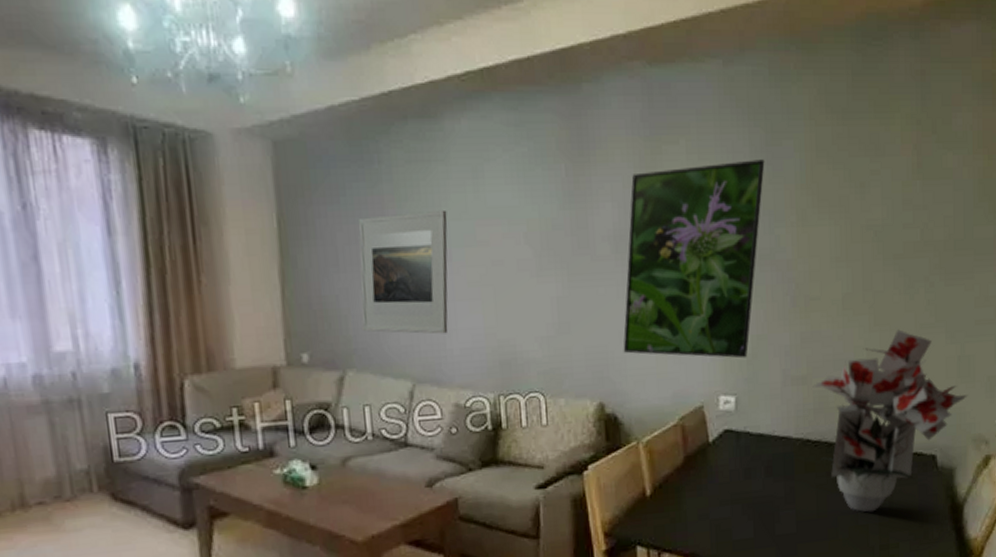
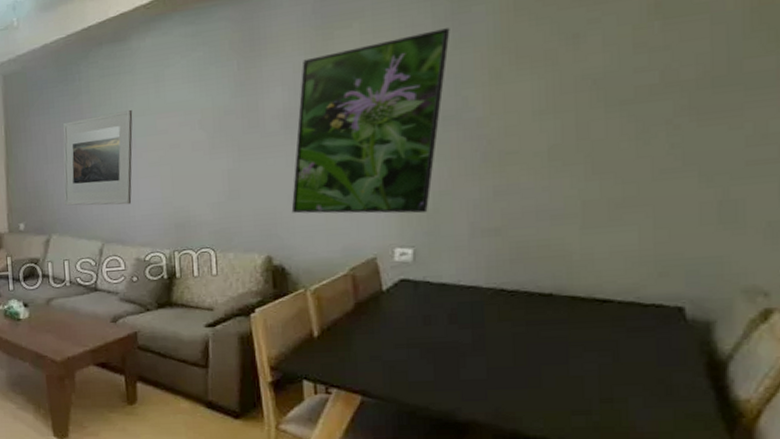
bouquet: present [813,329,968,513] -> none [508,176,735,364]

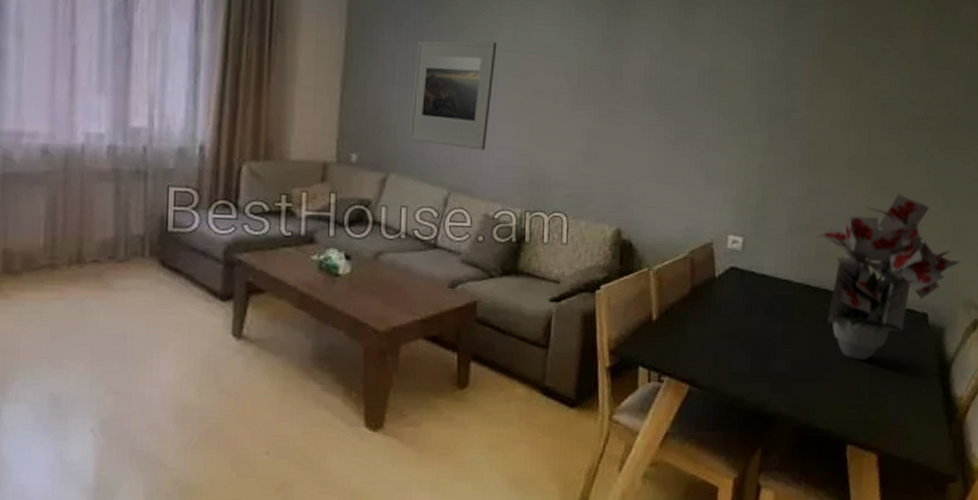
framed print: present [291,28,450,214] -> none [643,28,787,204]
bouquet: none [508,176,735,364] -> present [816,193,961,361]

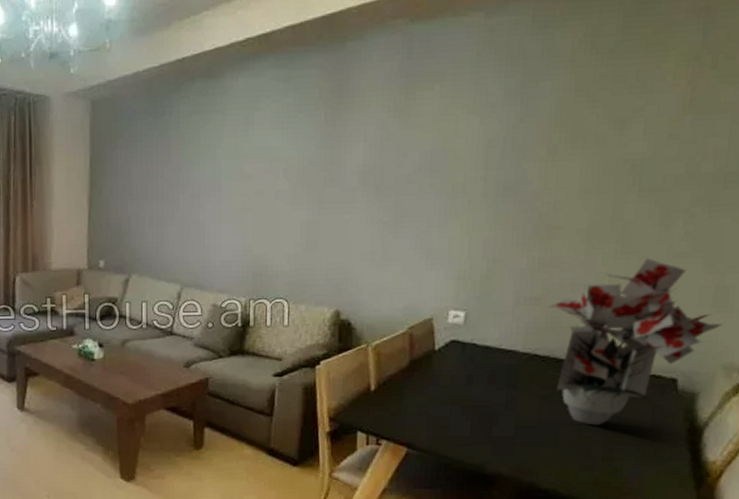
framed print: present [409,40,497,151] -> none [146,150,220,249]

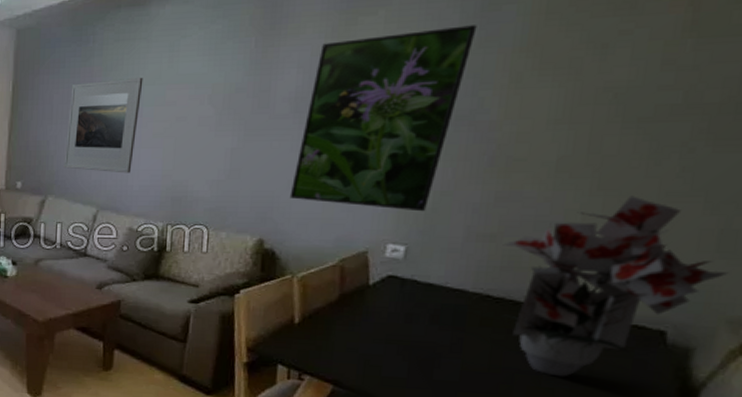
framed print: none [146,150,220,249] -> present [64,77,143,173]
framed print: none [362,101,519,279] -> present [289,25,477,212]

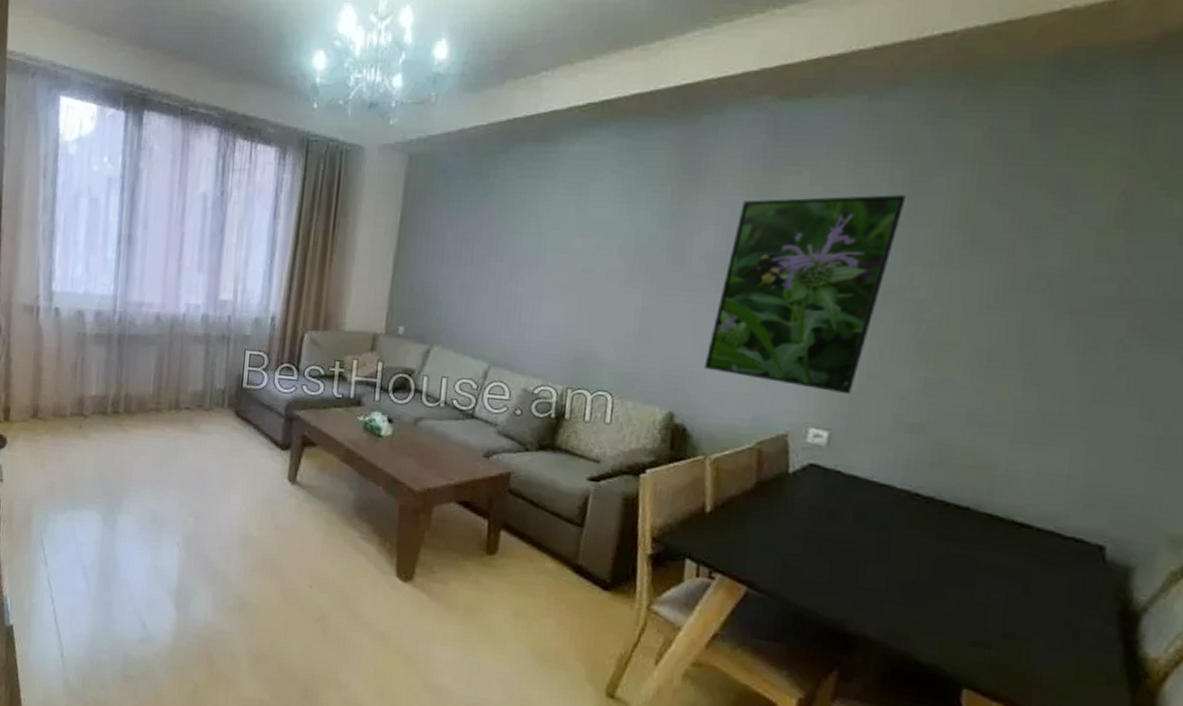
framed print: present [64,77,143,173] -> none [453,219,548,327]
bouquet: present [501,196,729,377] -> none [931,393,1168,592]

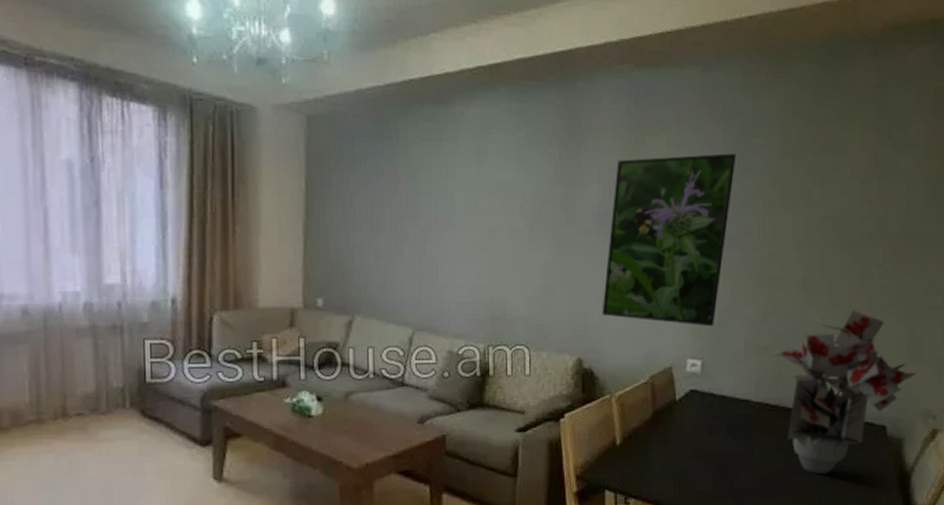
bouquet: none [931,393,1168,592] -> present [773,310,917,475]

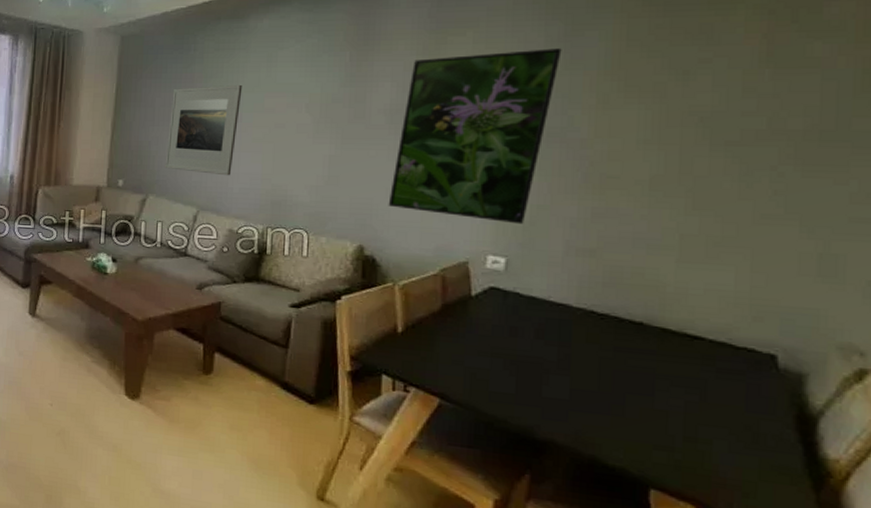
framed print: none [372,182,453,289] -> present [165,84,243,176]
bouquet: present [773,310,917,475] -> none [603,216,833,400]

